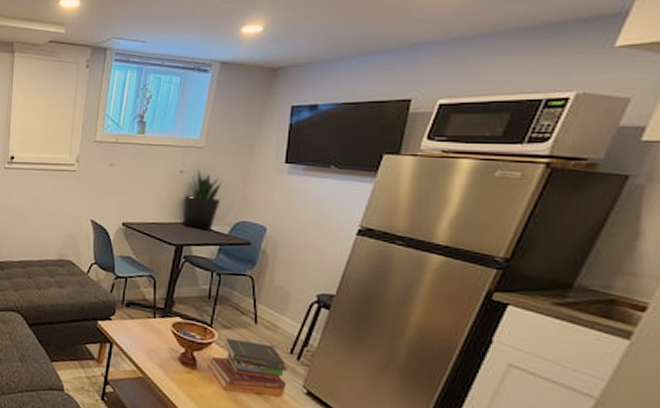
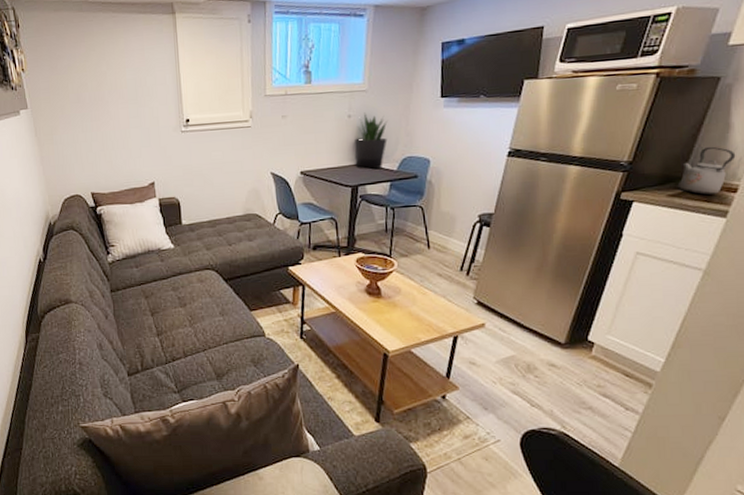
books: present [208,338,287,397] -> none [391,265,460,312]
kettle: none [566,253,646,311] -> present [677,146,736,196]

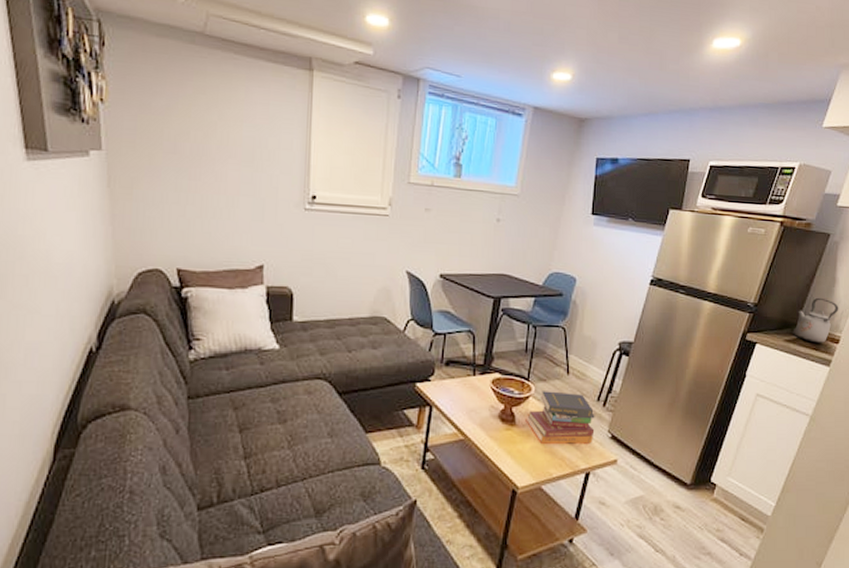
planter: present [355,112,388,170] -> none [499,218,537,282]
books: none [391,265,460,312] -> present [525,391,595,444]

